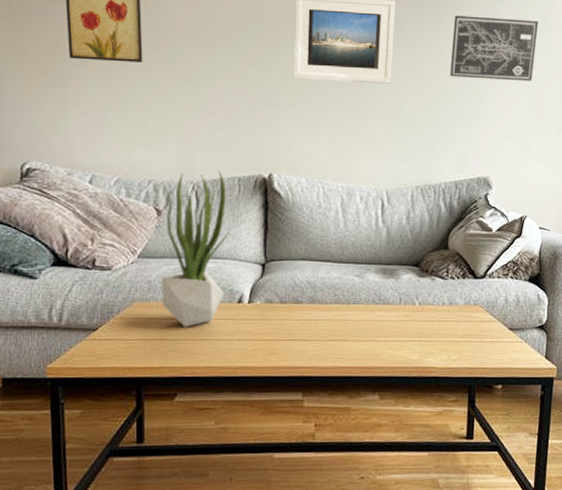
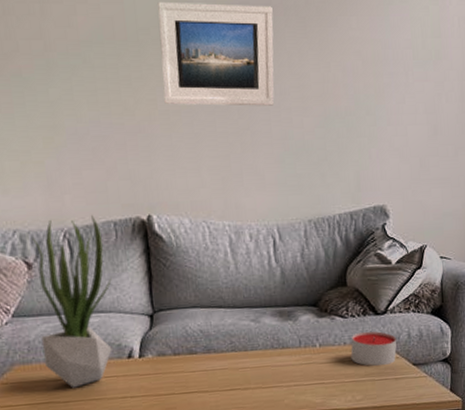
candle: none [448,293,495,328] -> present [351,331,397,366]
wall art: present [450,15,539,81] -> none [337,22,432,96]

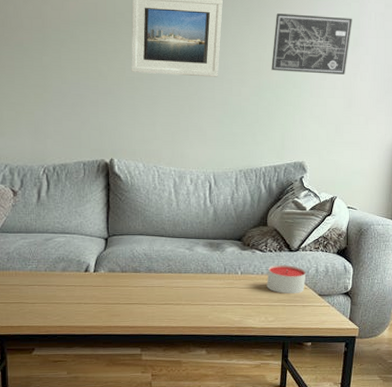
potted plant: present [32,214,112,388] -> none [18,155,78,293]
wall art: none [337,22,432,96] -> present [271,13,352,75]

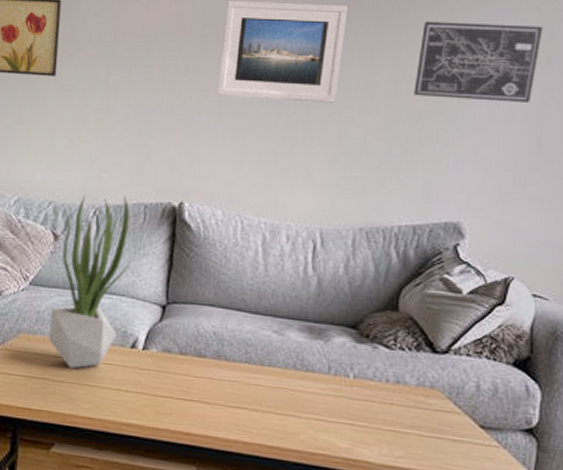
potted plant: none [18,155,78,293] -> present [49,194,131,369]
candle: present [266,264,307,294] -> none [393,370,460,420]

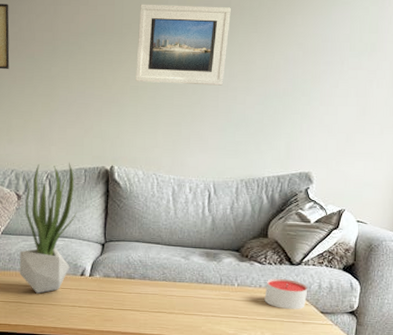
candle: none [393,370,460,420] -> present [264,278,308,310]
wall art: present [413,22,543,103] -> none [279,20,370,82]

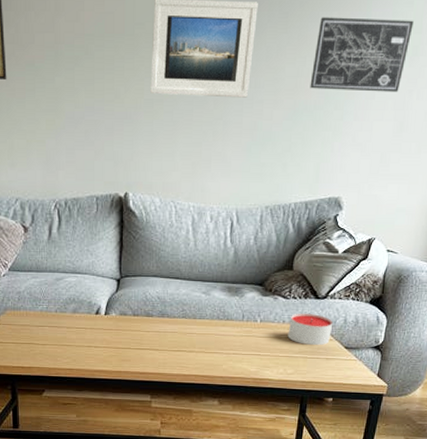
potted plant: present [19,162,77,294] -> none [29,189,90,334]
wall art: none [279,20,370,82] -> present [310,17,414,92]

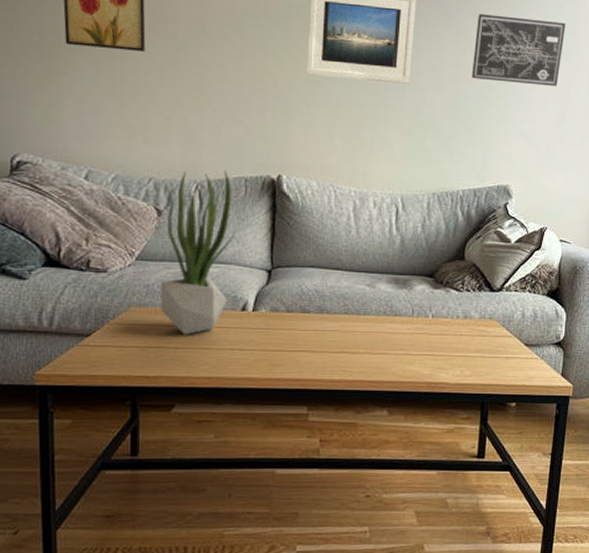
potted plant: none [29,189,90,334] -> present [160,169,236,335]
candle: present [287,313,333,346] -> none [463,307,511,343]

